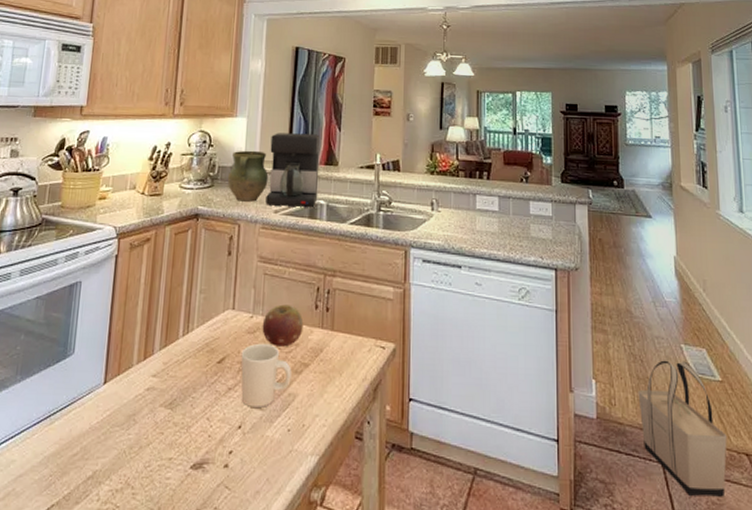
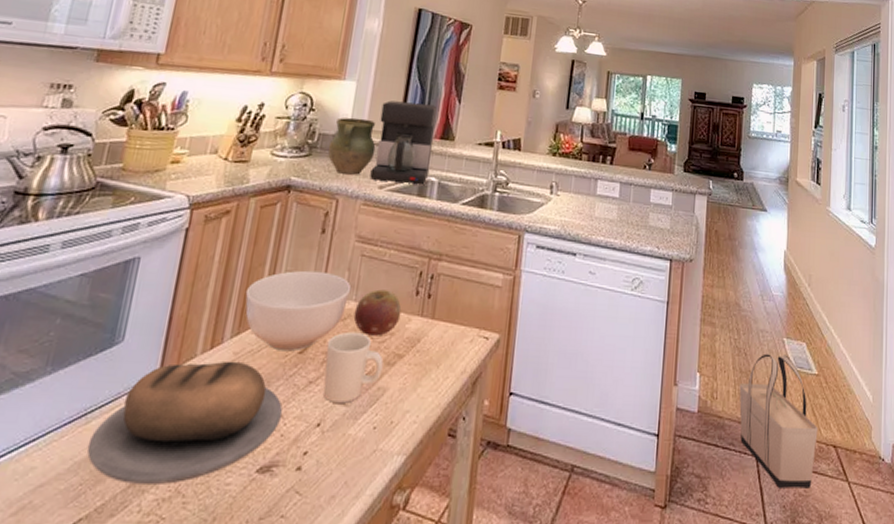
bread: none [53,370,209,478] -> present [87,361,283,486]
bowl: none [168,289,258,360] -> present [245,270,352,350]

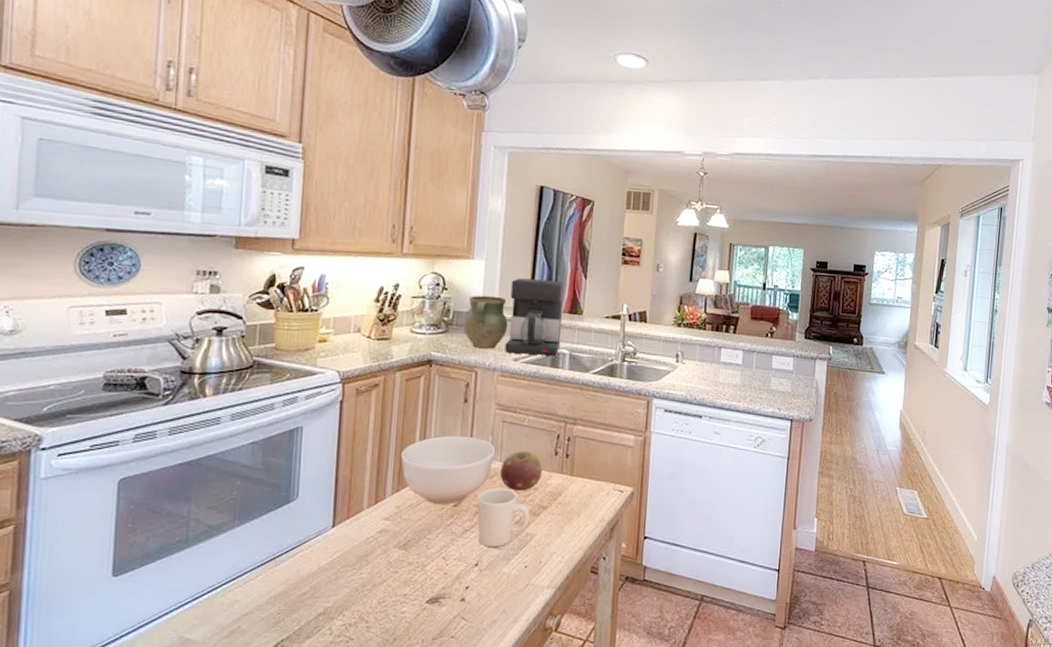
bread: present [87,361,283,486] -> none [279,513,445,614]
shopping bag: present [739,353,818,489] -> none [853,501,925,612]

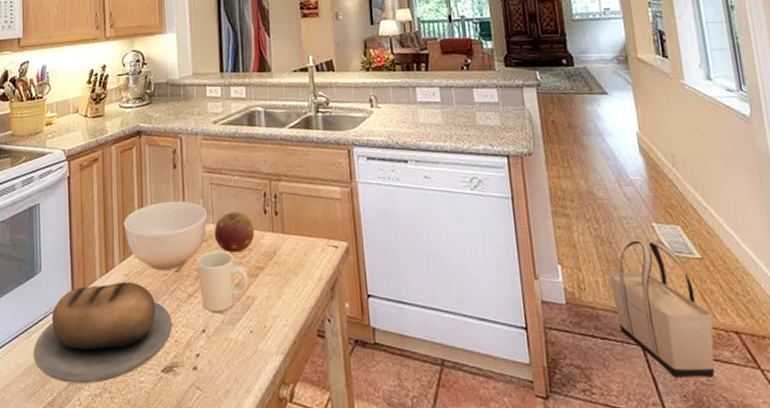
bread: none [279,513,445,614] -> present [33,281,173,384]
ceramic jug: present [463,295,508,349] -> none [164,64,204,115]
coffee maker: present [505,278,564,356] -> none [202,42,255,117]
shopping bag: none [853,501,925,612] -> present [608,240,715,377]

